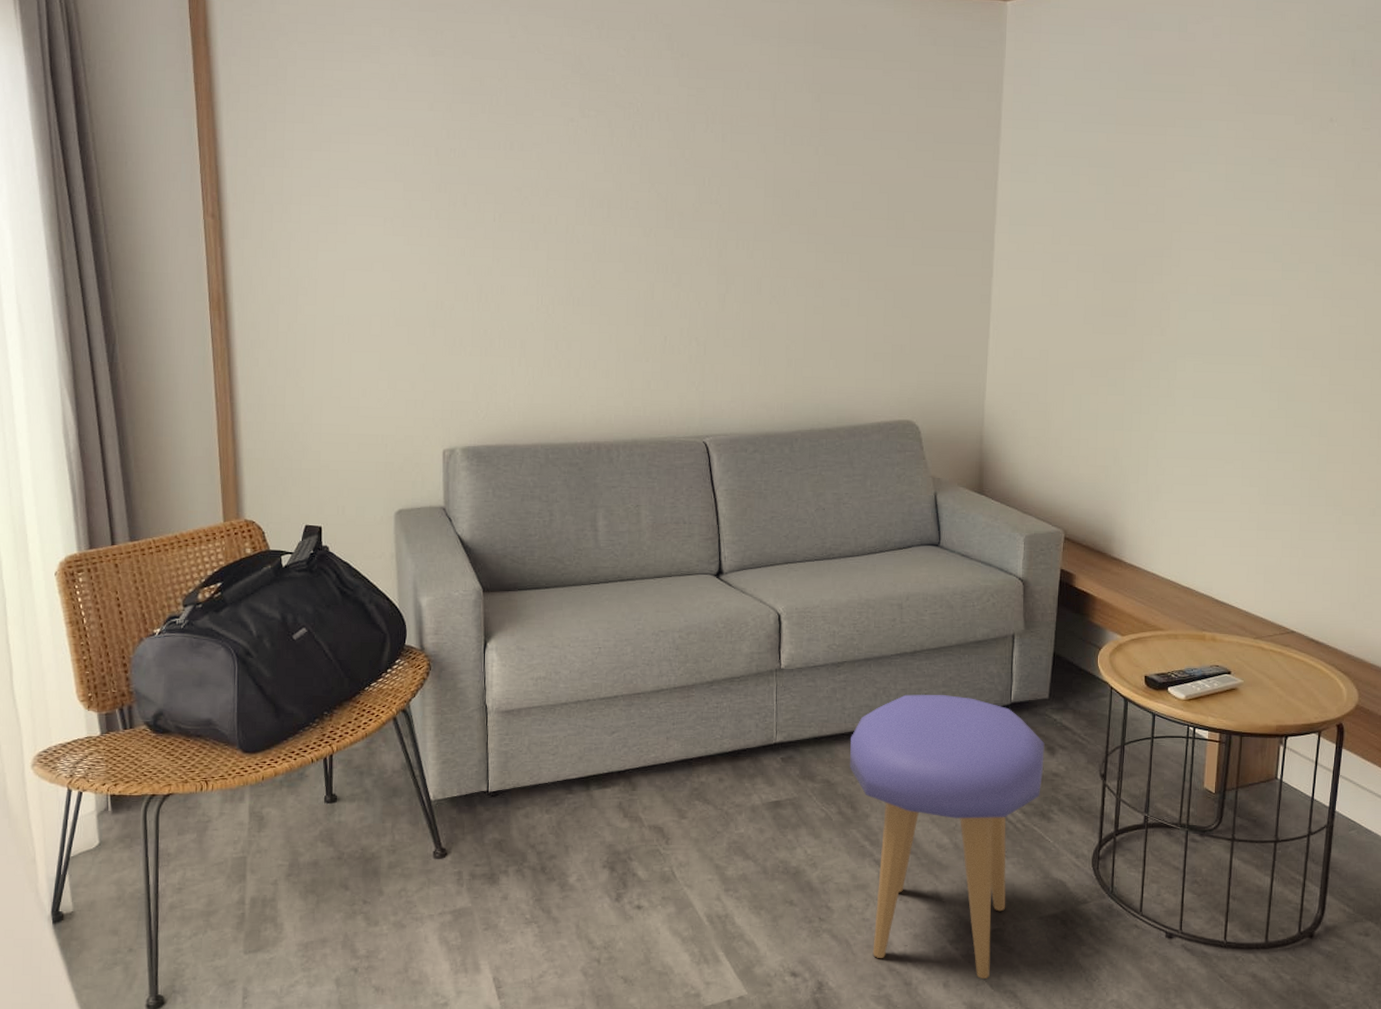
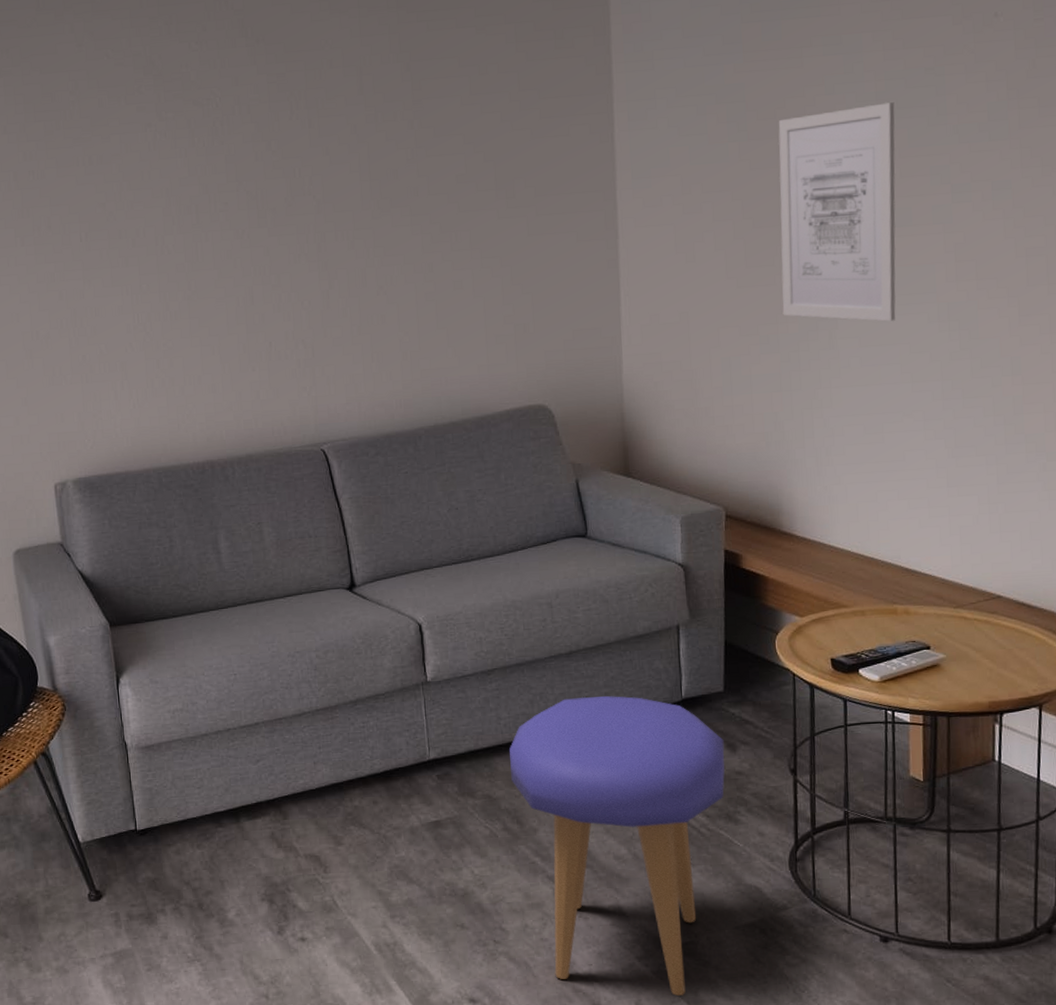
wall art: none [1130,184,1241,378] -> present [778,102,896,322]

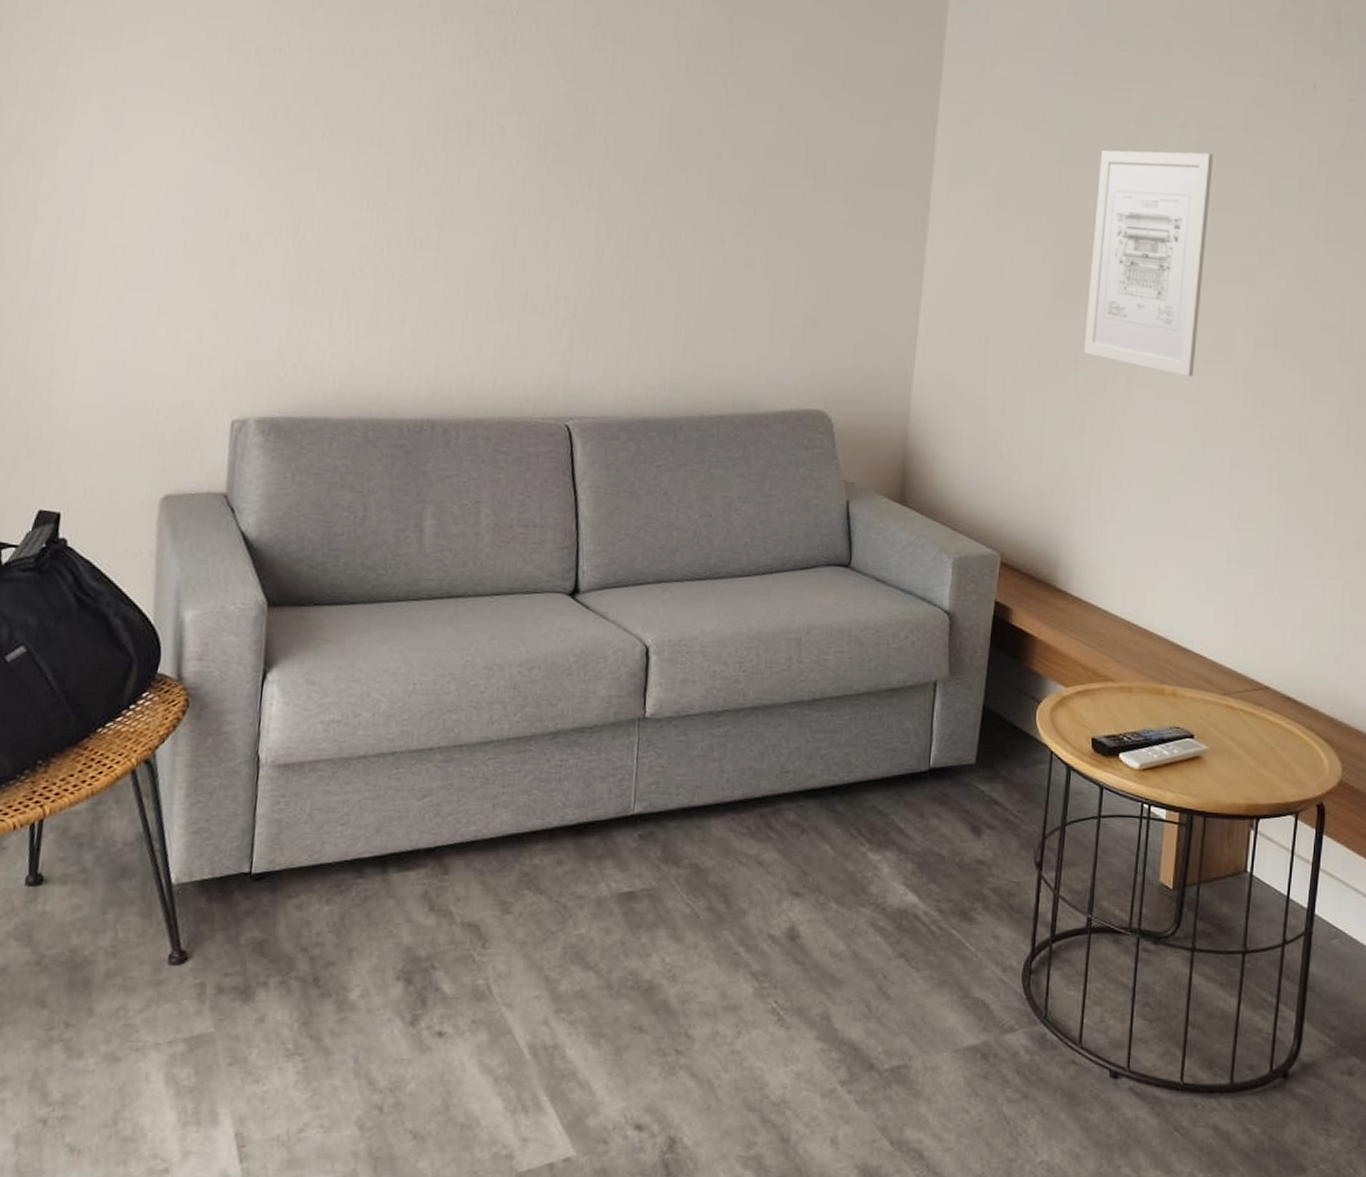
stool: present [509,696,725,996] -> none [725,754,969,1133]

